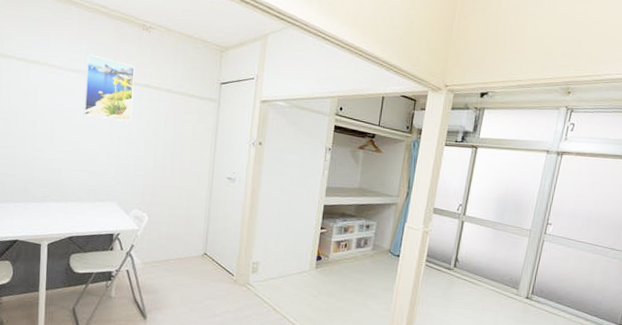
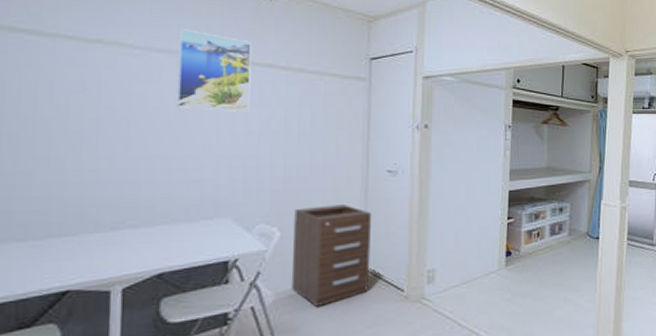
filing cabinet: none [154,200,214,277] -> present [291,205,372,307]

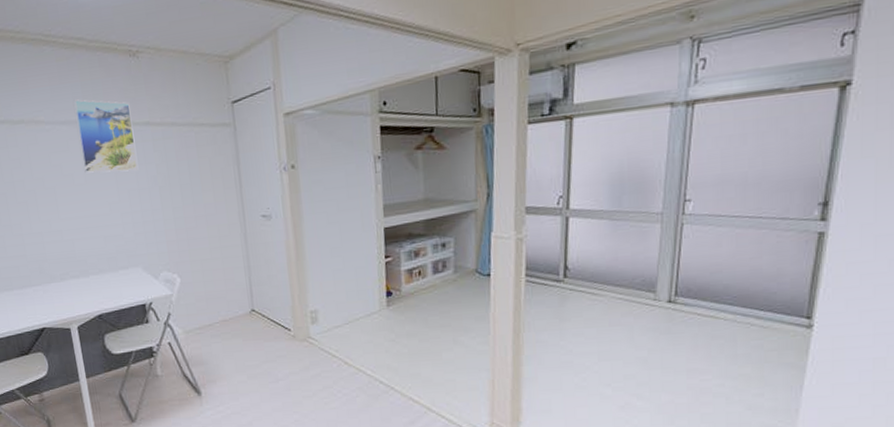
filing cabinet: present [291,205,372,307] -> none [188,251,260,343]

